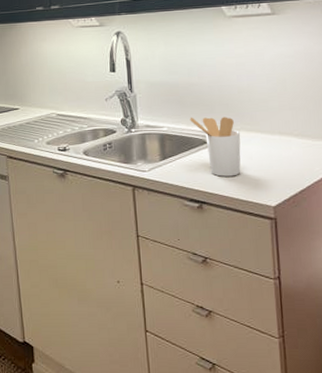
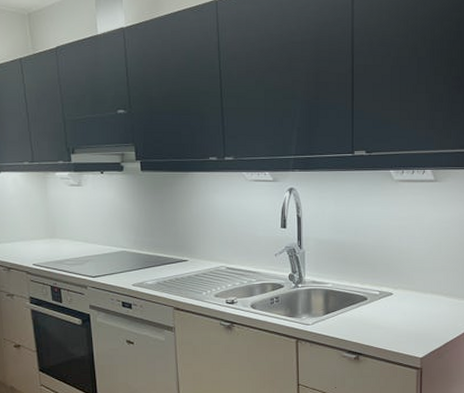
utensil holder: present [190,117,241,177] -> none [353,274,398,331]

